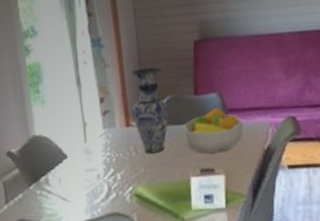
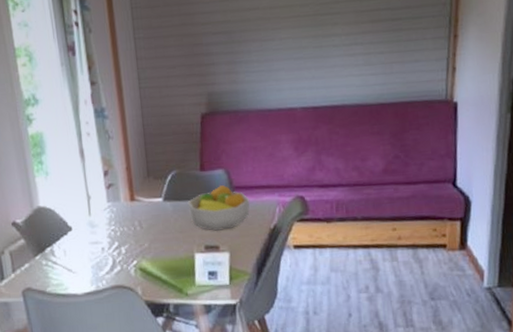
vase: present [131,67,170,154] -> none [135,140,175,229]

